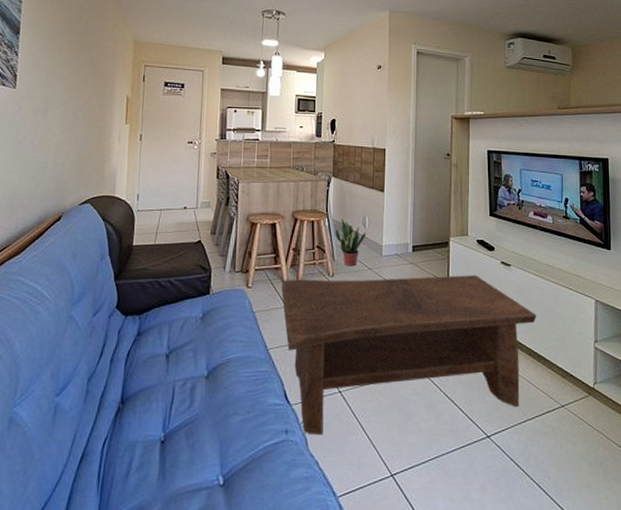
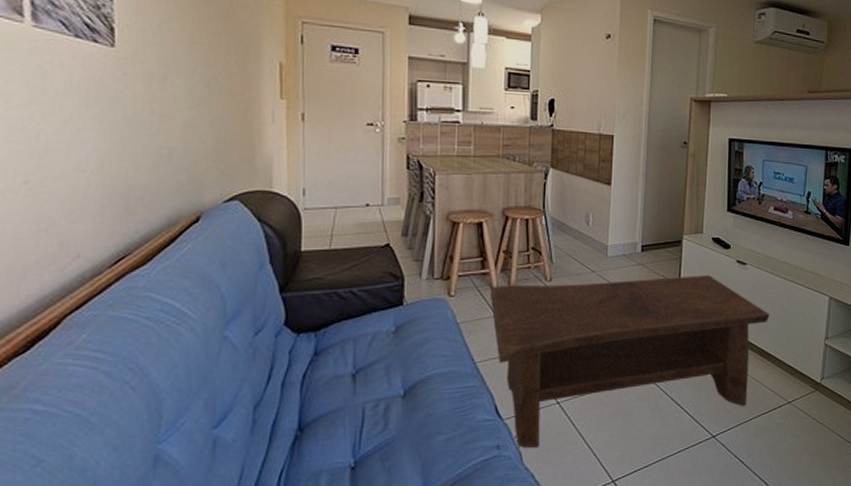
potted plant: present [334,218,367,267] -> none [553,215,590,270]

